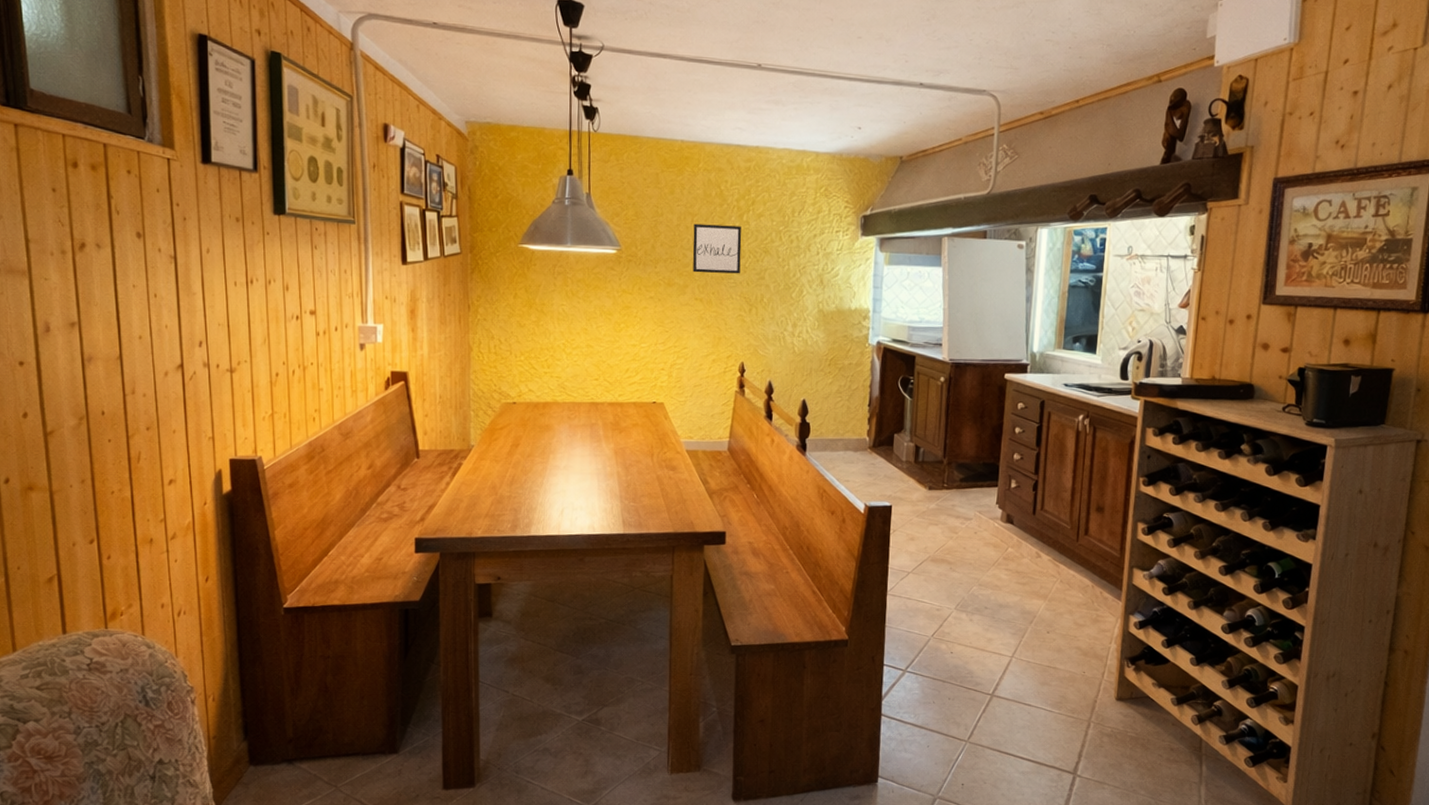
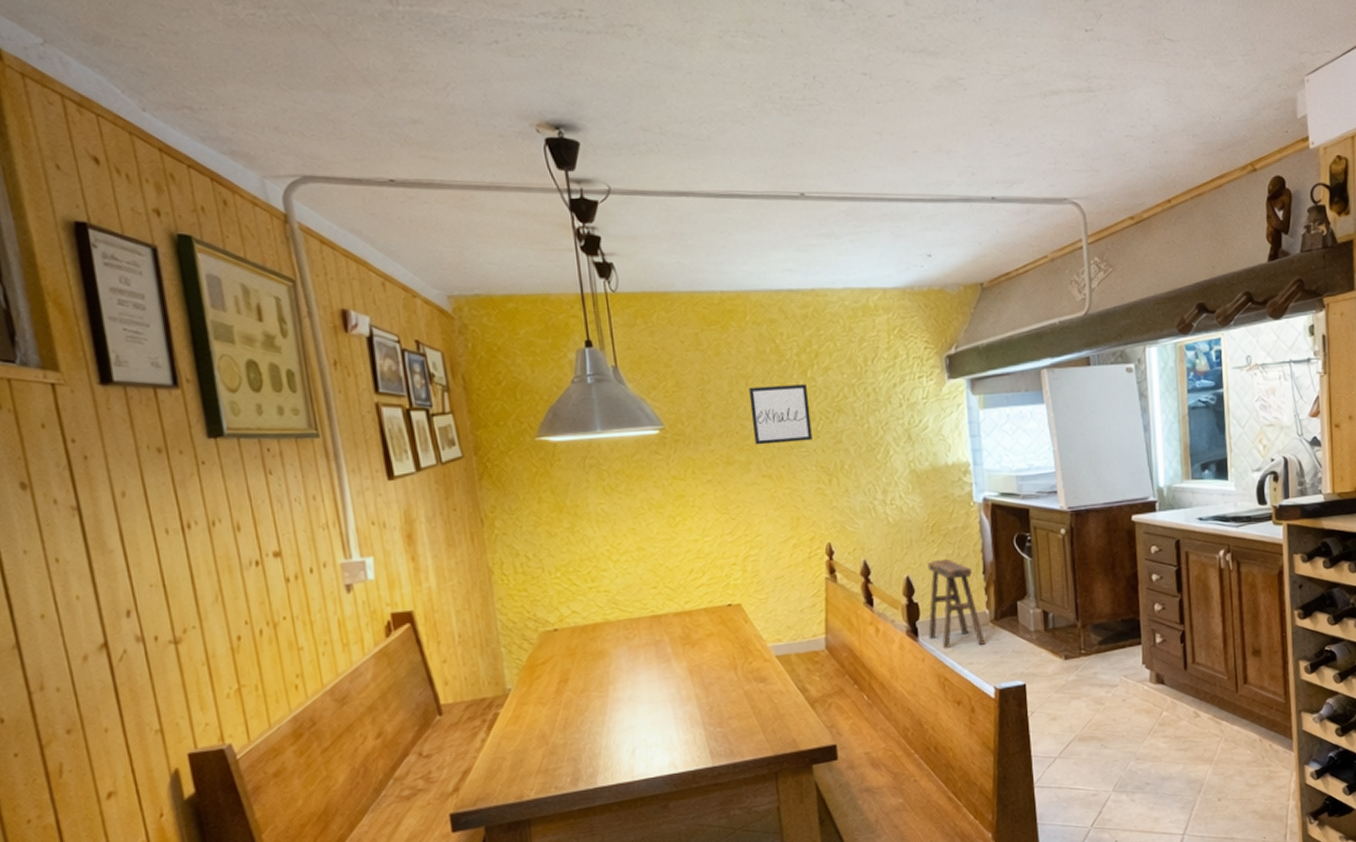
stool: none [815,388,862,466] -> present [927,558,985,648]

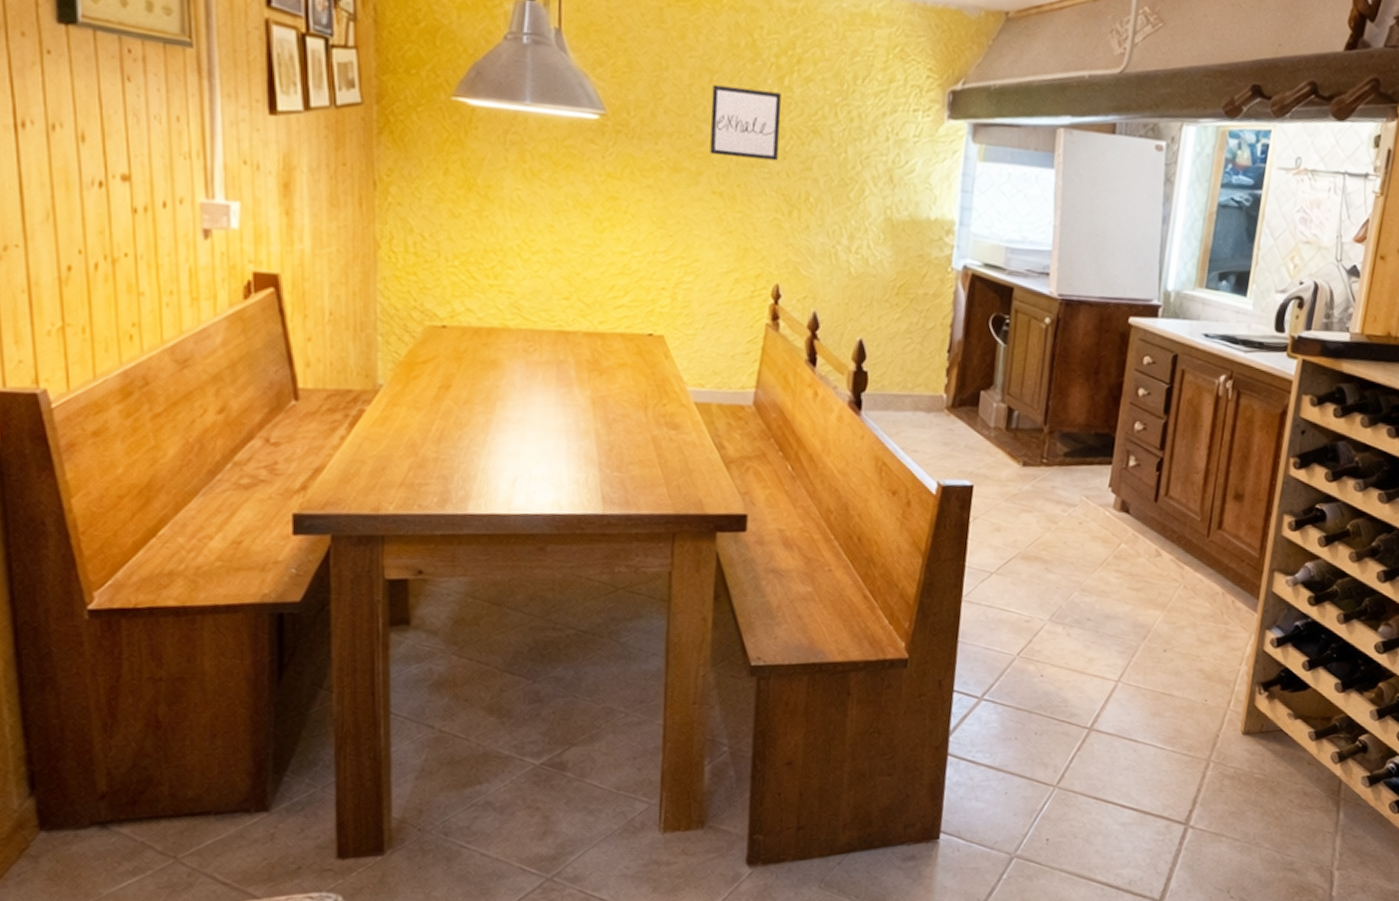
stool: present [927,558,985,648] -> none [873,327,937,433]

